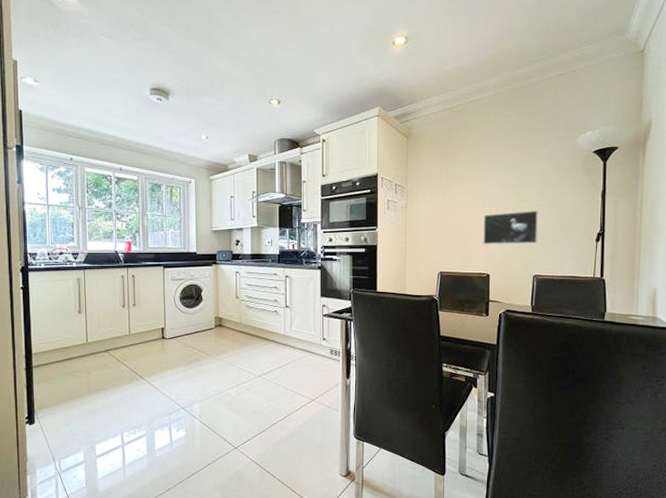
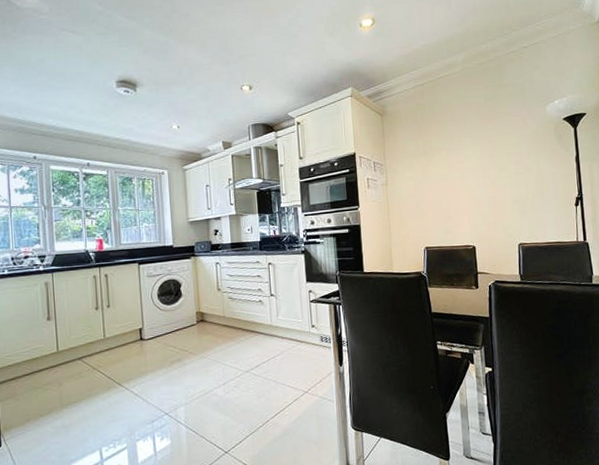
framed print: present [482,211,539,244] -> none [464,179,520,217]

